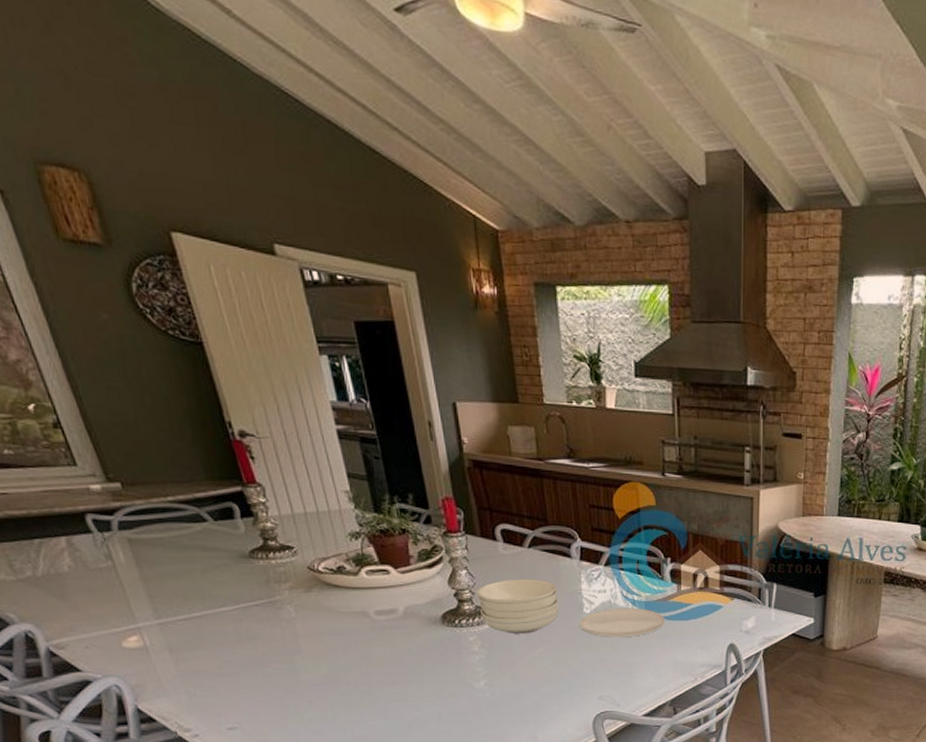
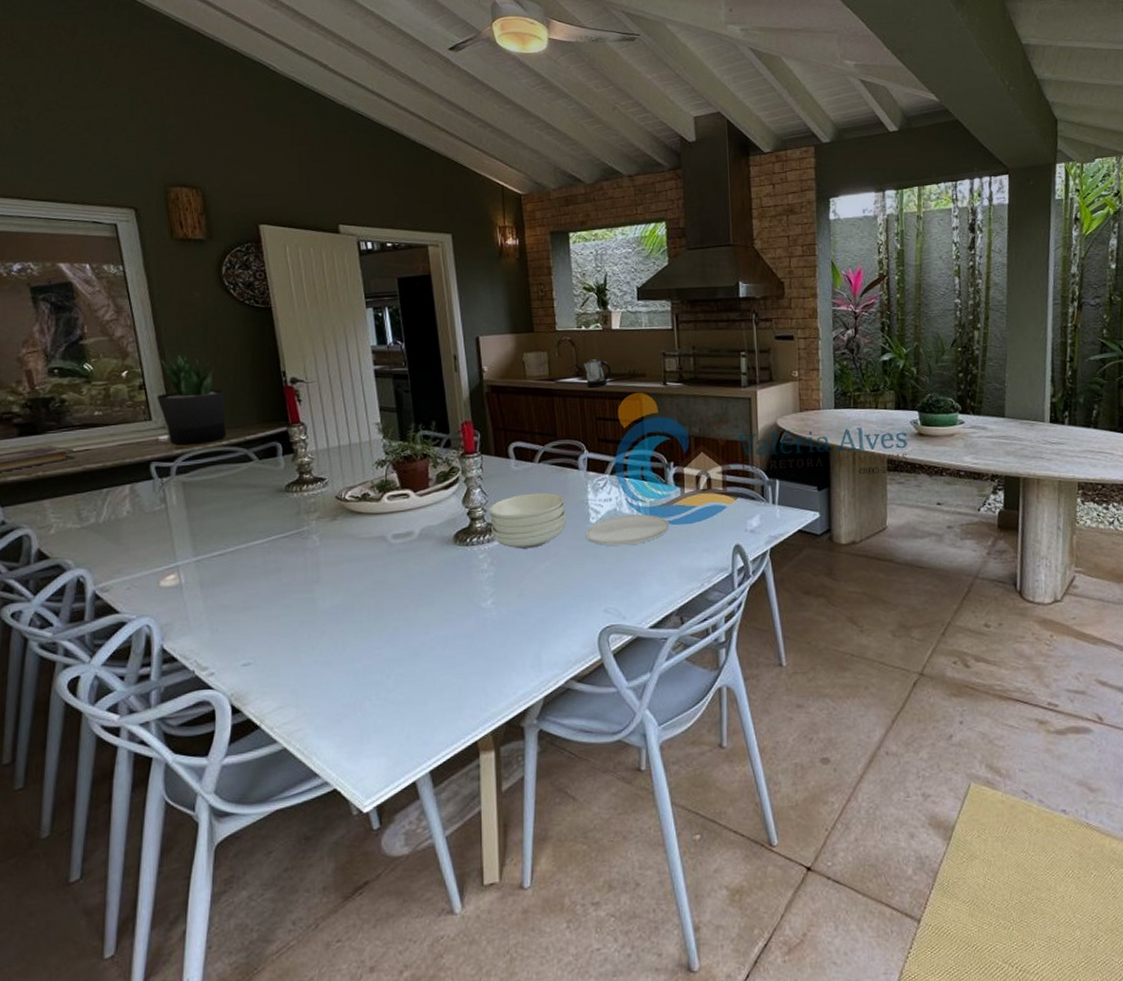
planter: none [73,384,172,497] -> present [157,351,227,445]
kettle: none [575,440,606,472] -> present [584,359,611,388]

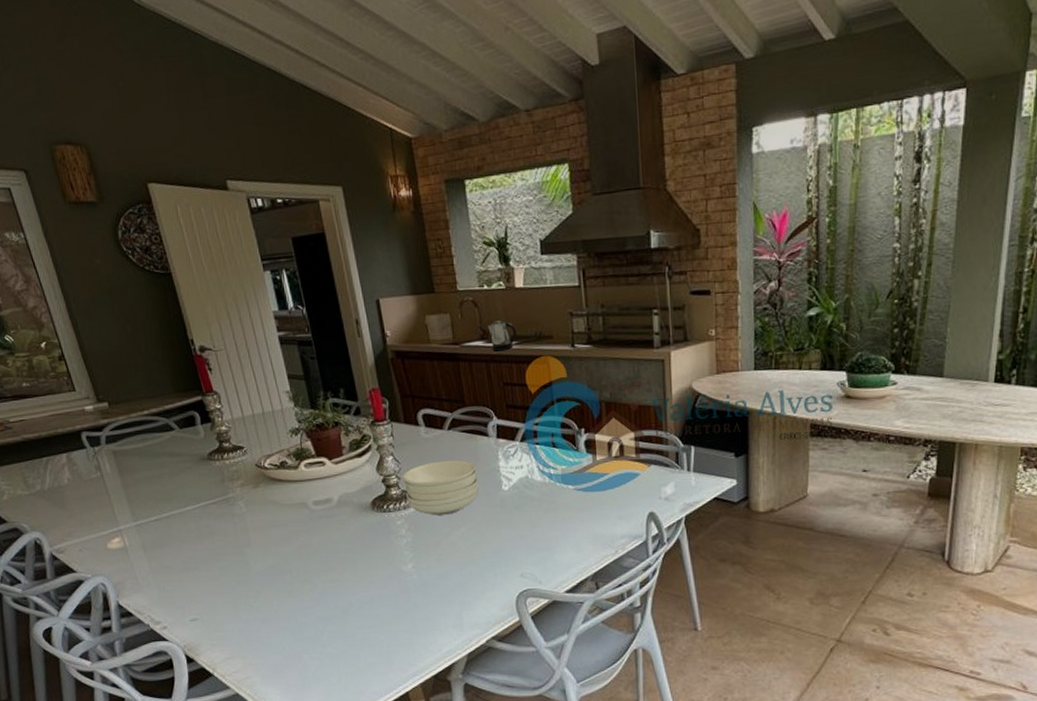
planter: present [157,351,227,445] -> none [74,321,147,415]
plate: present [585,514,670,547] -> none [498,481,583,514]

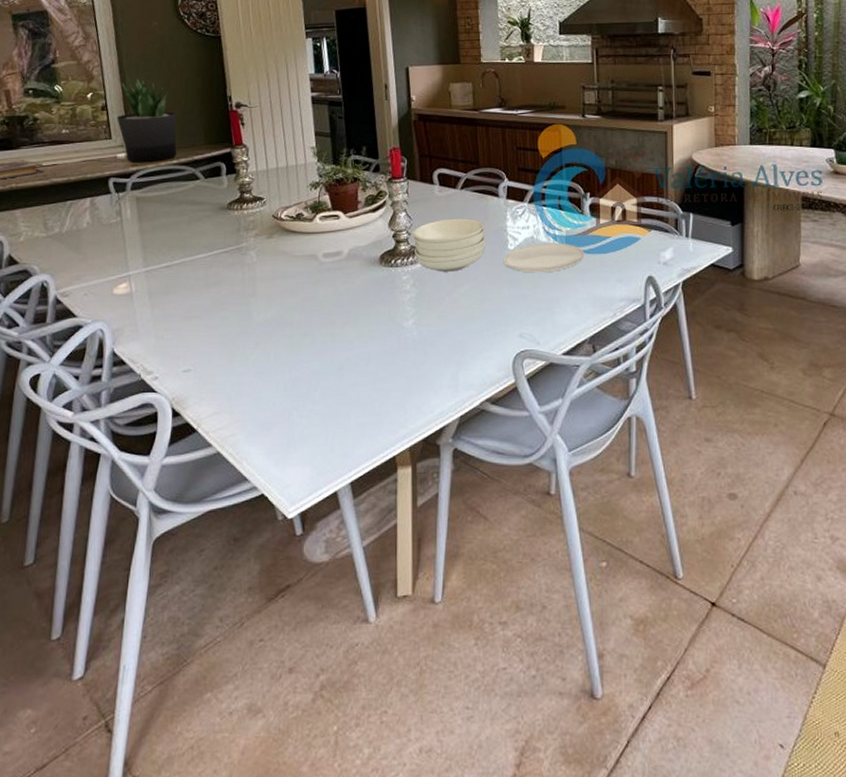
planter: none [74,321,147,415] -> present [117,75,177,162]
kettle: present [488,320,517,352] -> none [506,91,532,118]
plate: none [498,481,583,514] -> present [503,242,585,273]

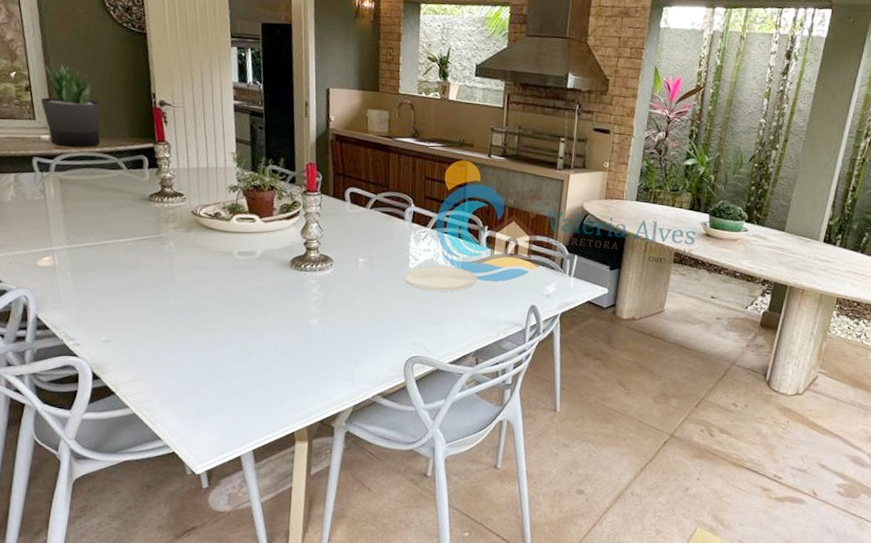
bowl: present [412,218,486,272] -> none [322,234,390,282]

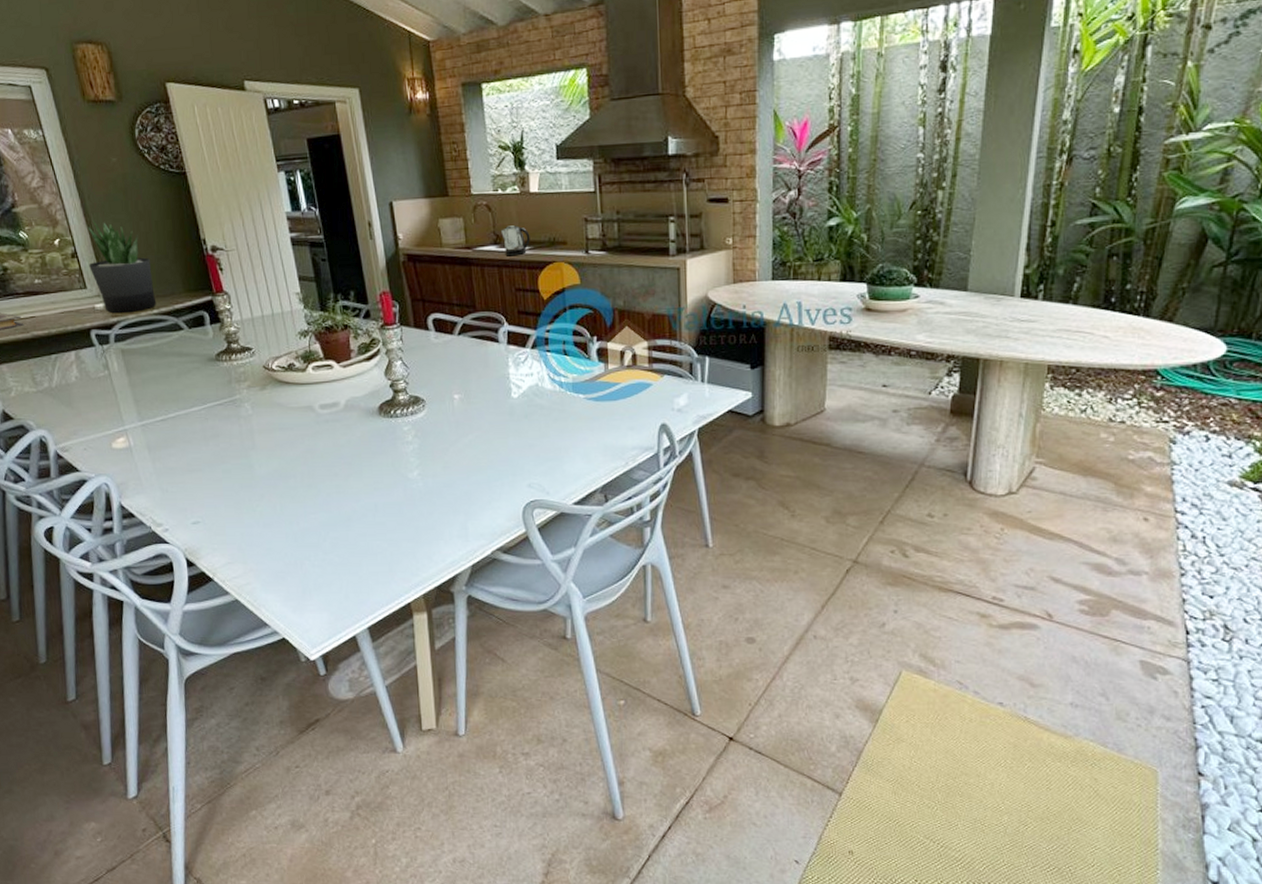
plate: present [403,265,478,292] -> none [507,390,594,422]
kettle: none [420,124,444,151] -> present [501,225,530,257]

